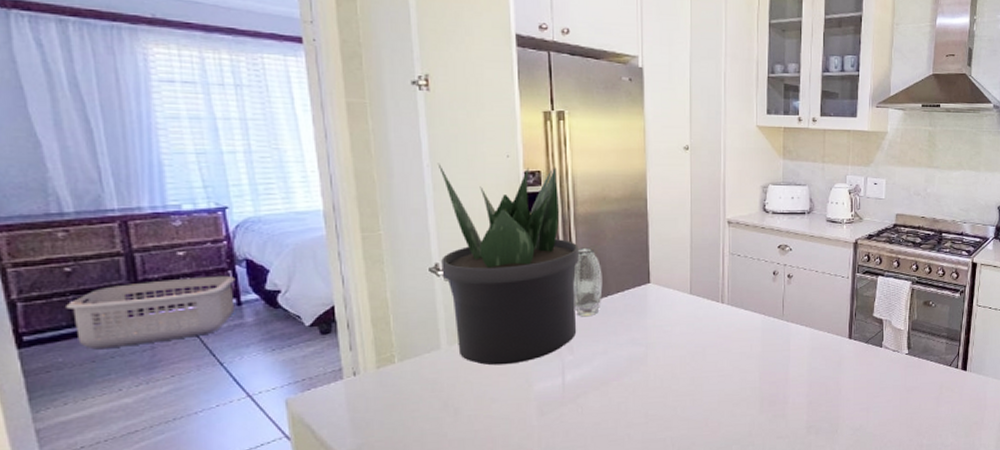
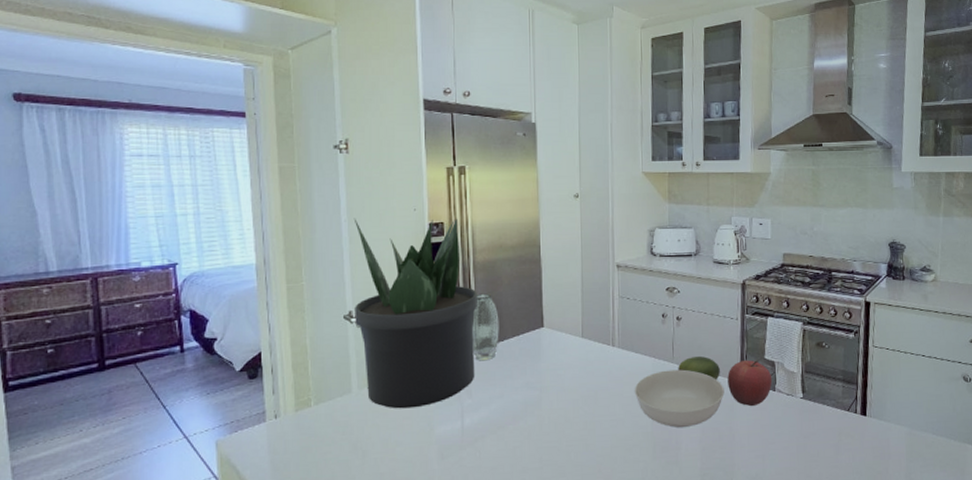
clothes hamper: present [64,275,236,350] -> none [43,325,181,394]
bowl: none [742,326,833,383] -> present [634,369,724,428]
fruit: none [788,313,829,337] -> present [678,355,720,380]
fruit: none [836,317,880,362] -> present [728,359,773,406]

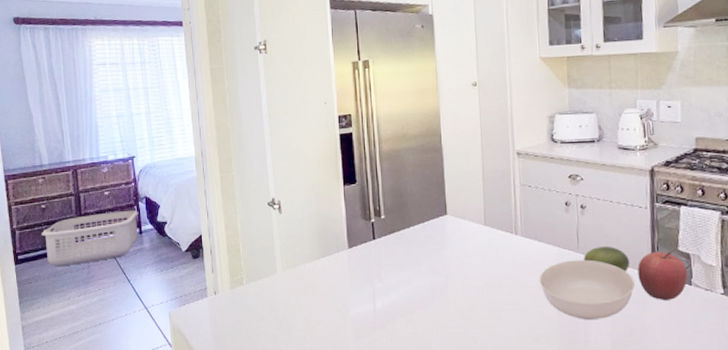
clothes hamper: none [43,325,181,394] -> present [41,210,139,267]
planter: present [353,218,477,409] -> none [273,110,385,290]
vase: present [472,293,499,361] -> none [380,181,406,247]

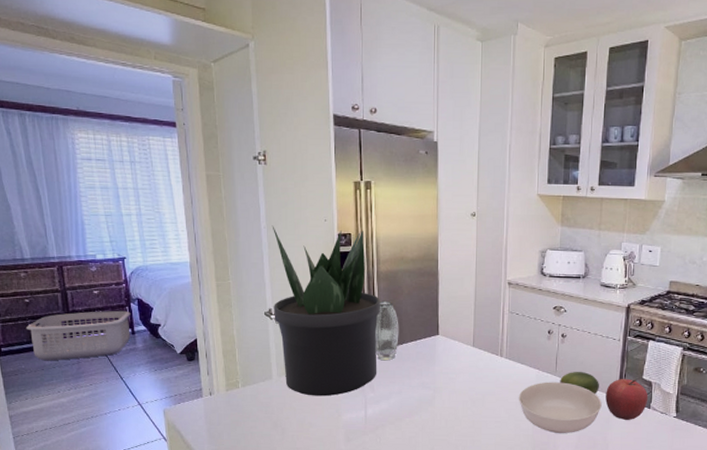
planter: none [273,110,385,290] -> present [272,225,380,397]
vase: none [380,181,406,247] -> present [375,300,399,361]

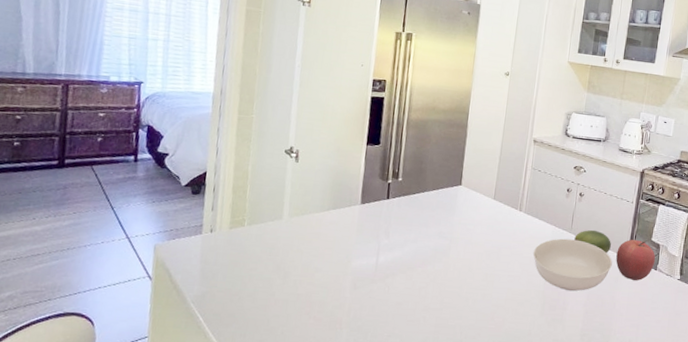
clothes hamper: present [25,310,131,361] -> none [9,134,138,184]
planter: present [272,225,380,397] -> none [294,65,407,241]
vase: present [375,300,399,361] -> none [395,147,423,208]

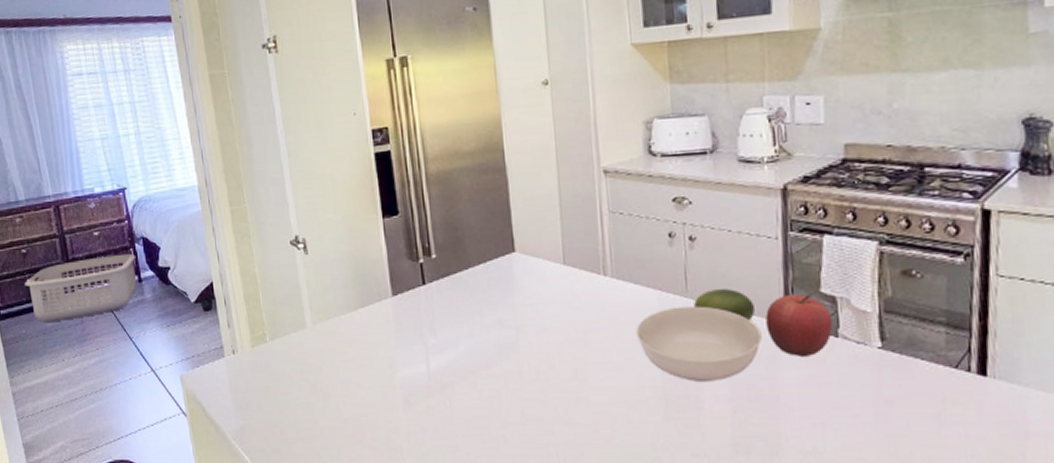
clothes hamper: none [9,134,138,184] -> present [24,253,138,323]

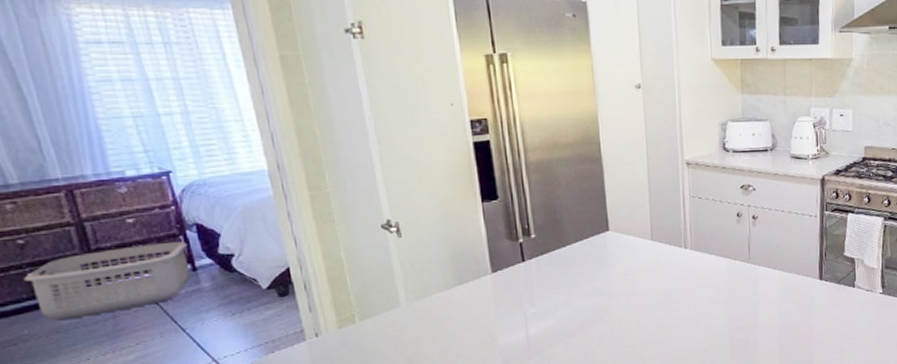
bowl: present [635,306,762,383] -> none [709,269,803,328]
fruit: present [694,288,755,321] -> none [755,255,798,279]
fruit: present [765,293,834,356] -> none [806,256,852,303]

